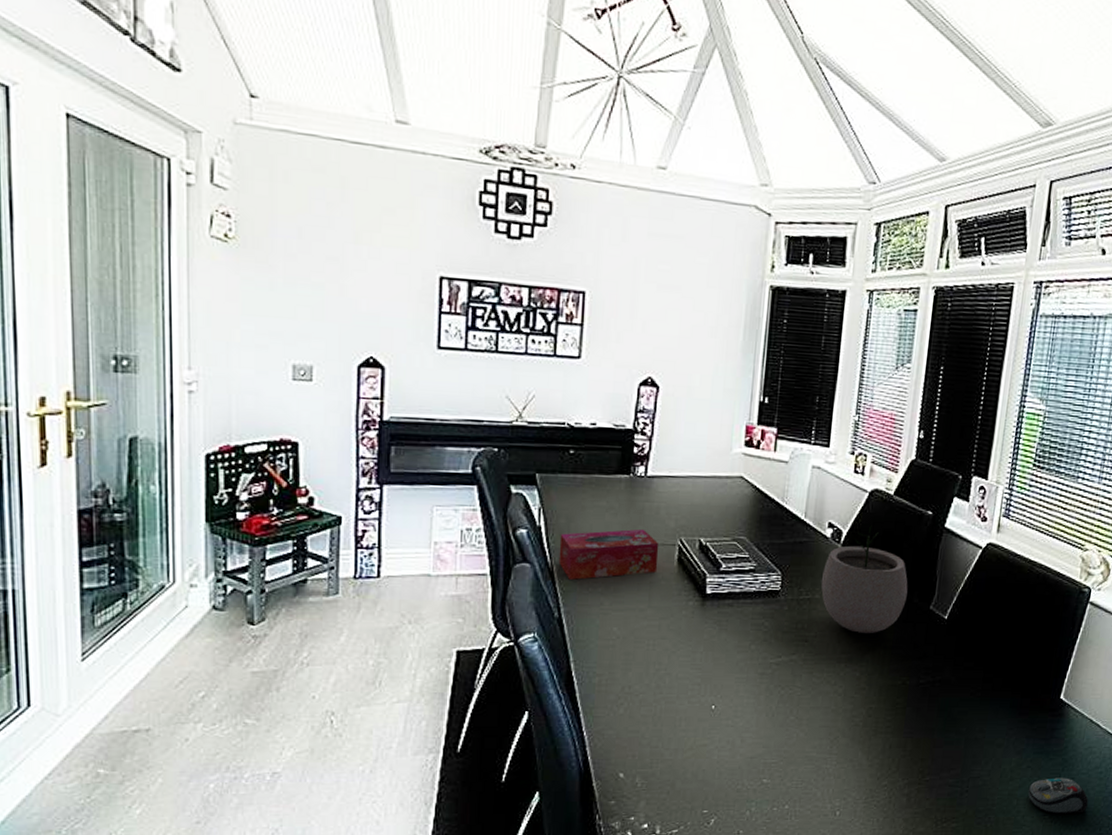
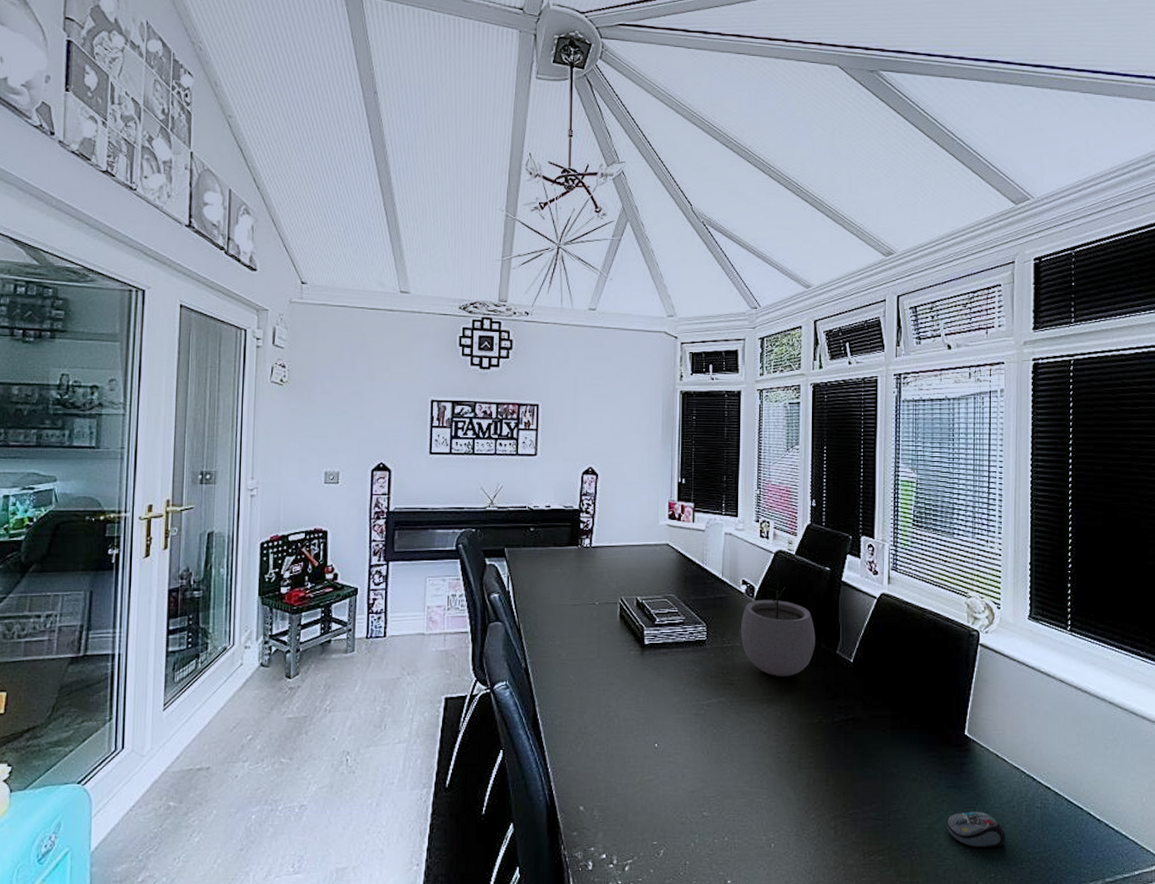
tissue box: present [558,529,659,580] -> none [524,590,604,635]

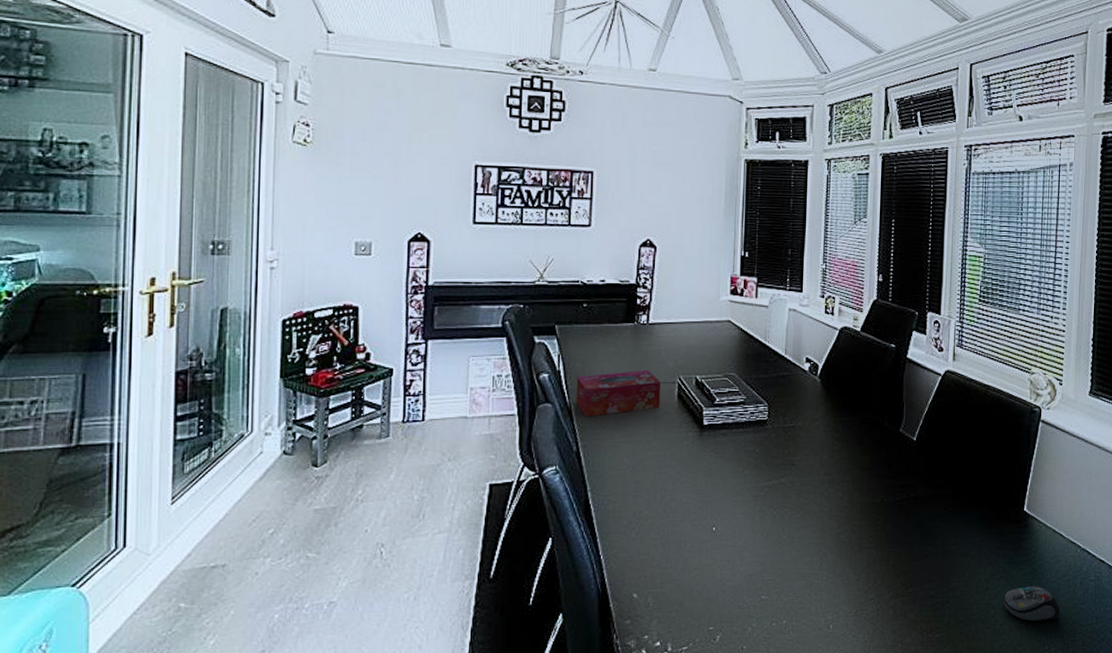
tissue box: none [524,590,604,635] -> present [576,369,661,417]
plant pot: present [740,581,815,676] -> none [802,359,879,456]

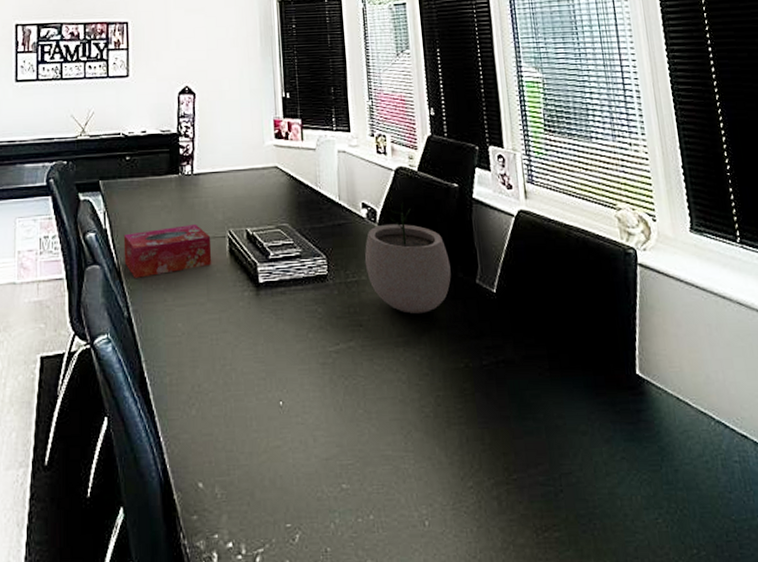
plant pot: none [802,359,879,456] -> present [364,202,451,314]
computer mouse: present [1003,586,1060,623] -> none [629,470,704,518]

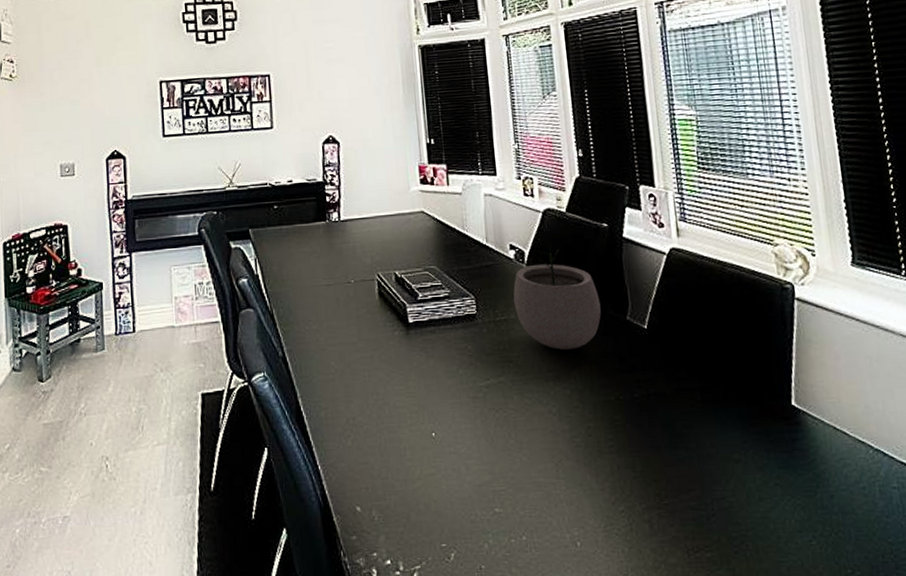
tissue box: present [123,223,212,278] -> none [275,268,362,320]

